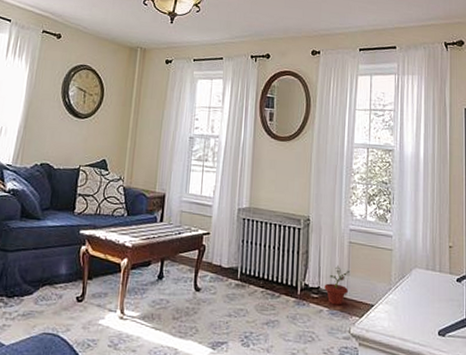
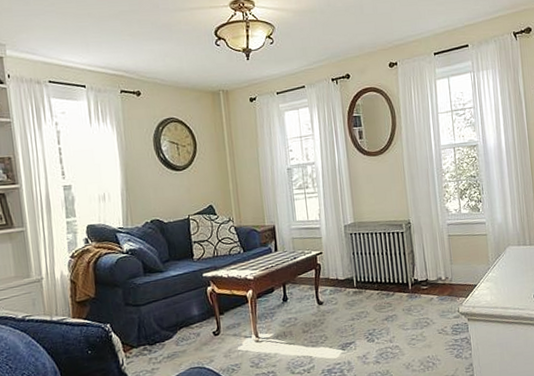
potted plant: present [324,265,350,306] -> none [431,257,453,292]

